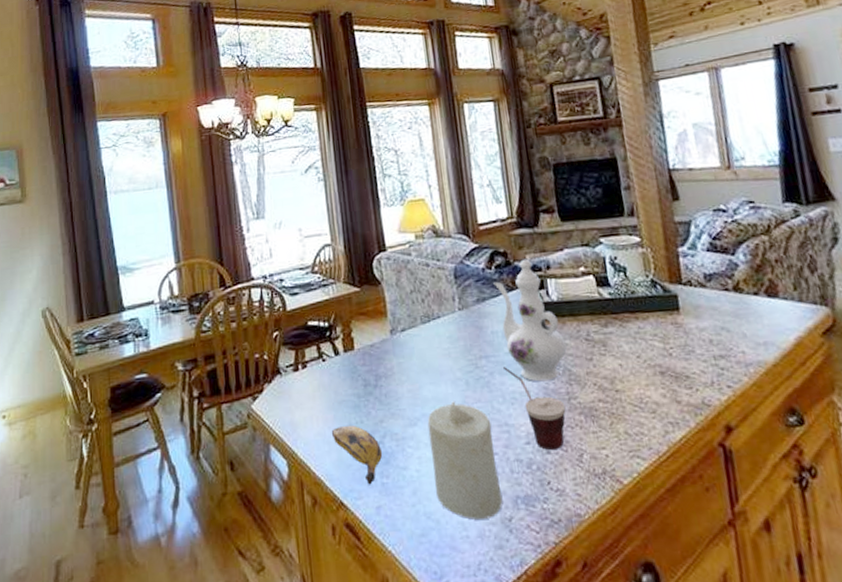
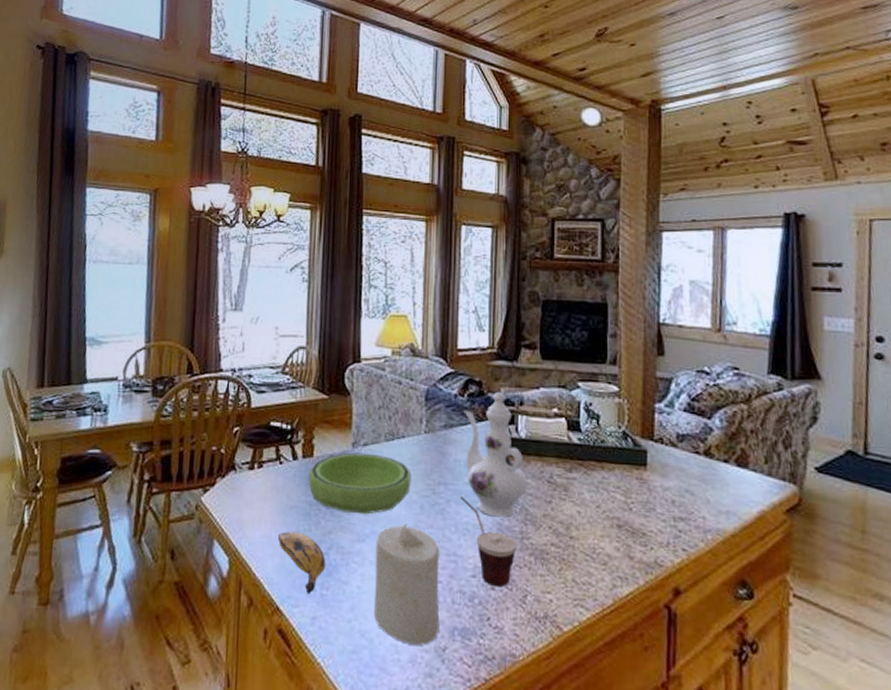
bowl: none [352,338,454,399] -> present [308,452,412,515]

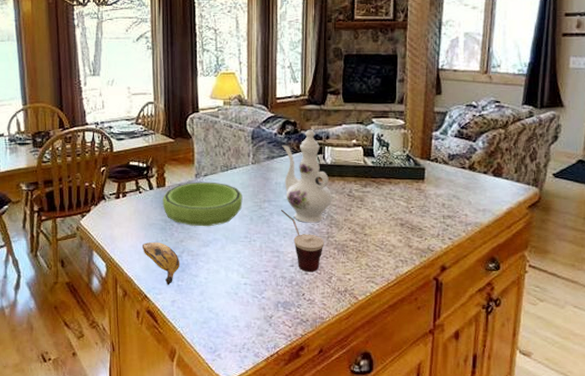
candle: present [374,523,440,645] -> none [217,231,267,315]

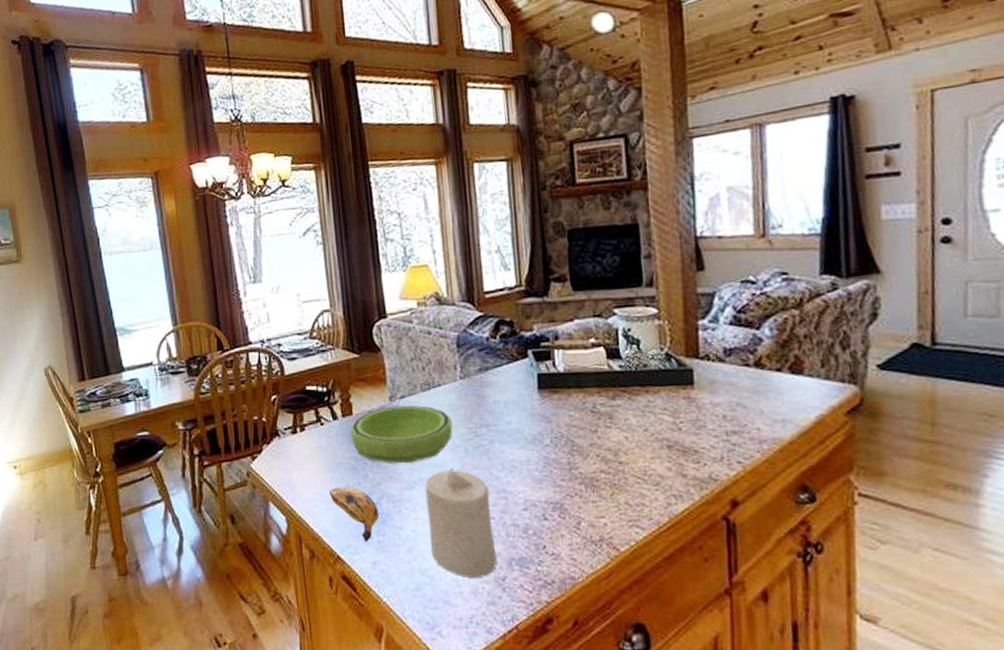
candle: none [217,231,267,315] -> present [424,467,498,578]
cup: present [280,210,324,272] -> none [503,436,566,516]
ewer: present [282,129,332,223] -> none [497,328,571,452]

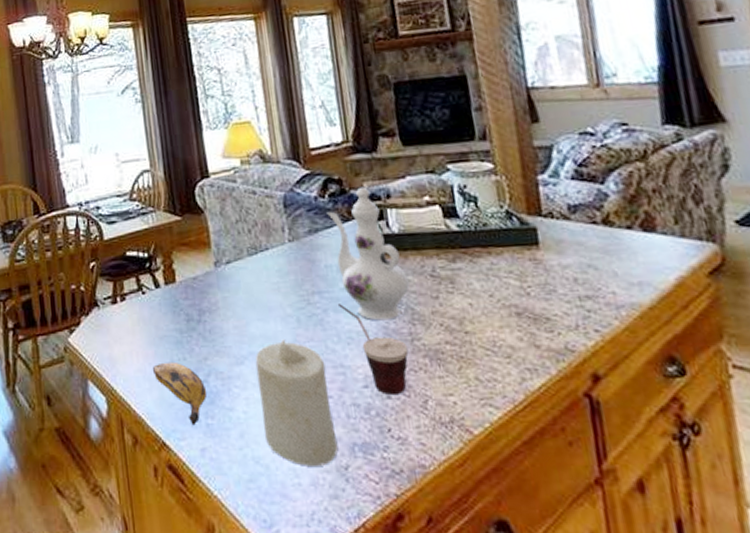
bowl: present [350,405,453,464] -> none [173,271,284,336]
ewer: none [497,328,571,452] -> present [327,186,410,321]
cup: none [503,436,566,516] -> present [337,304,409,395]

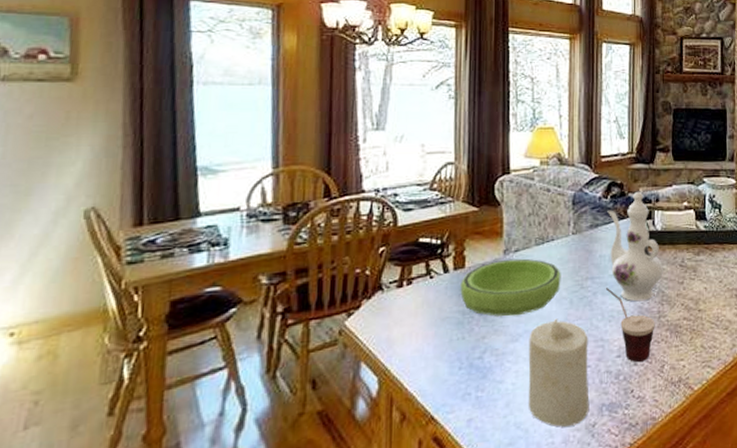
banana: present [153,361,207,426] -> none [431,341,481,399]
bowl: none [173,271,284,336] -> present [460,258,561,316]

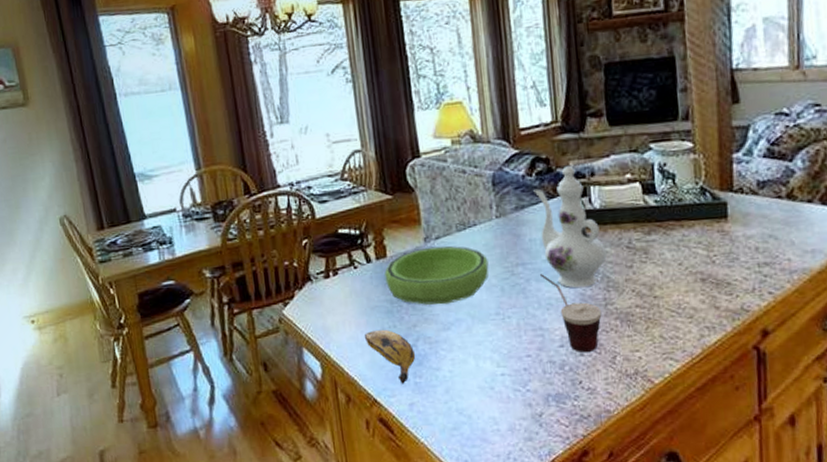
banana: none [431,341,481,399] -> present [365,329,416,384]
candle: present [528,318,590,427] -> none [461,307,534,415]

